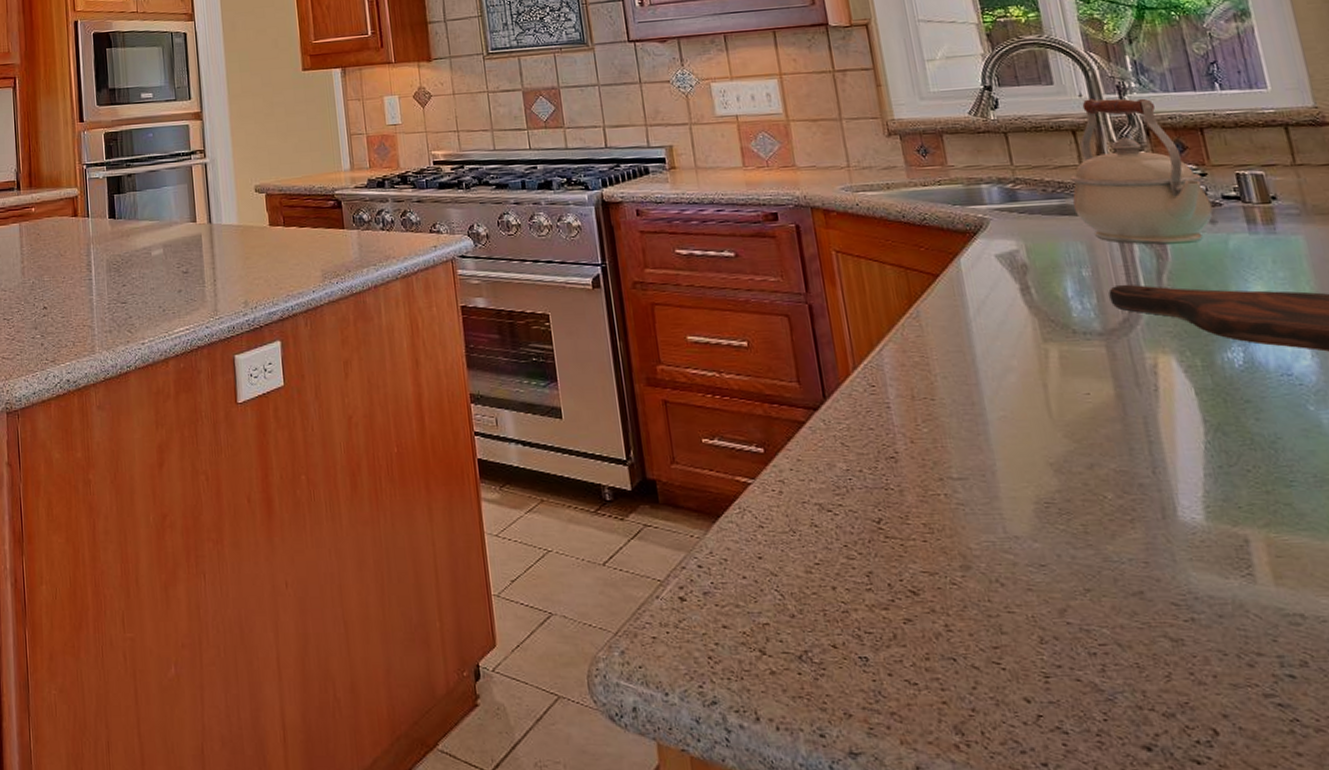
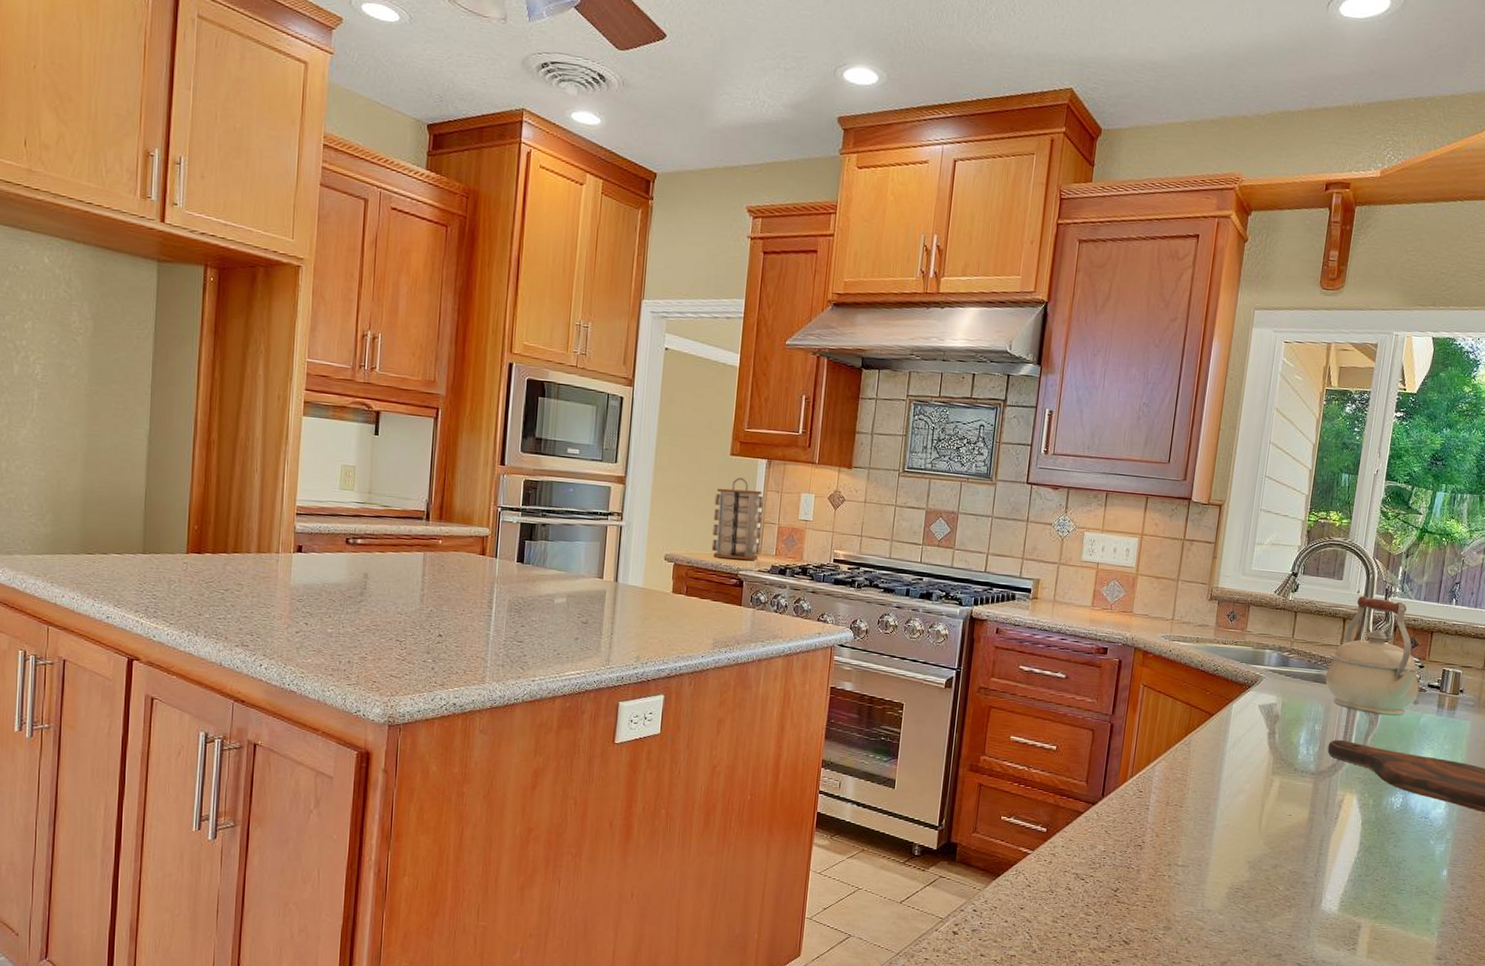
spice rack: none [294,91,353,182] -> present [711,477,764,561]

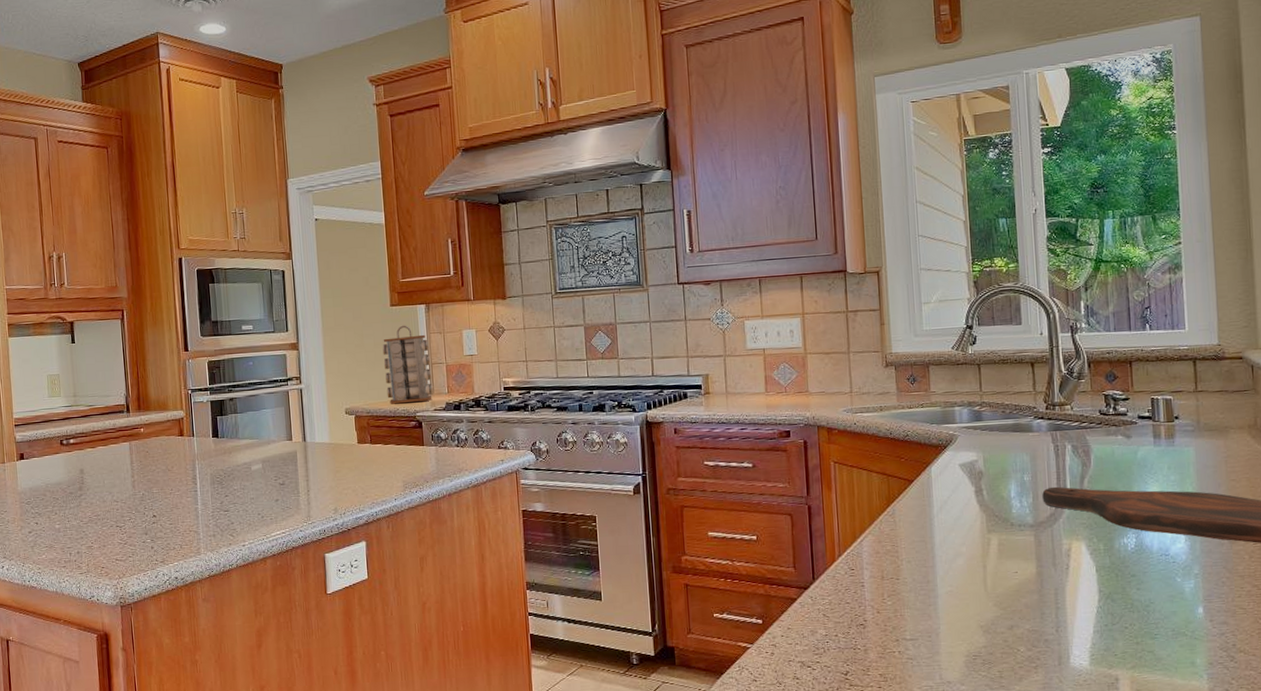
kettle: present [1325,595,1420,716] -> none [1024,336,1129,456]

